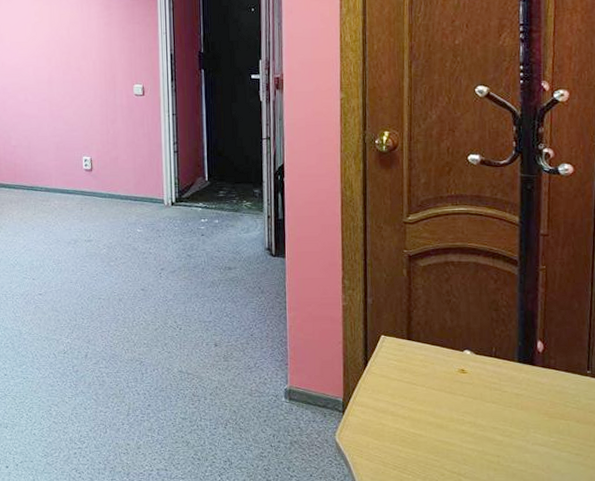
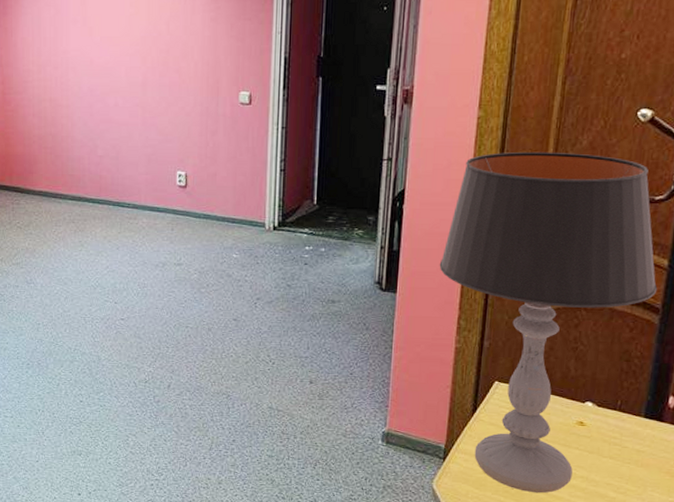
table lamp: none [320,126,513,441] -> present [439,151,658,493]

